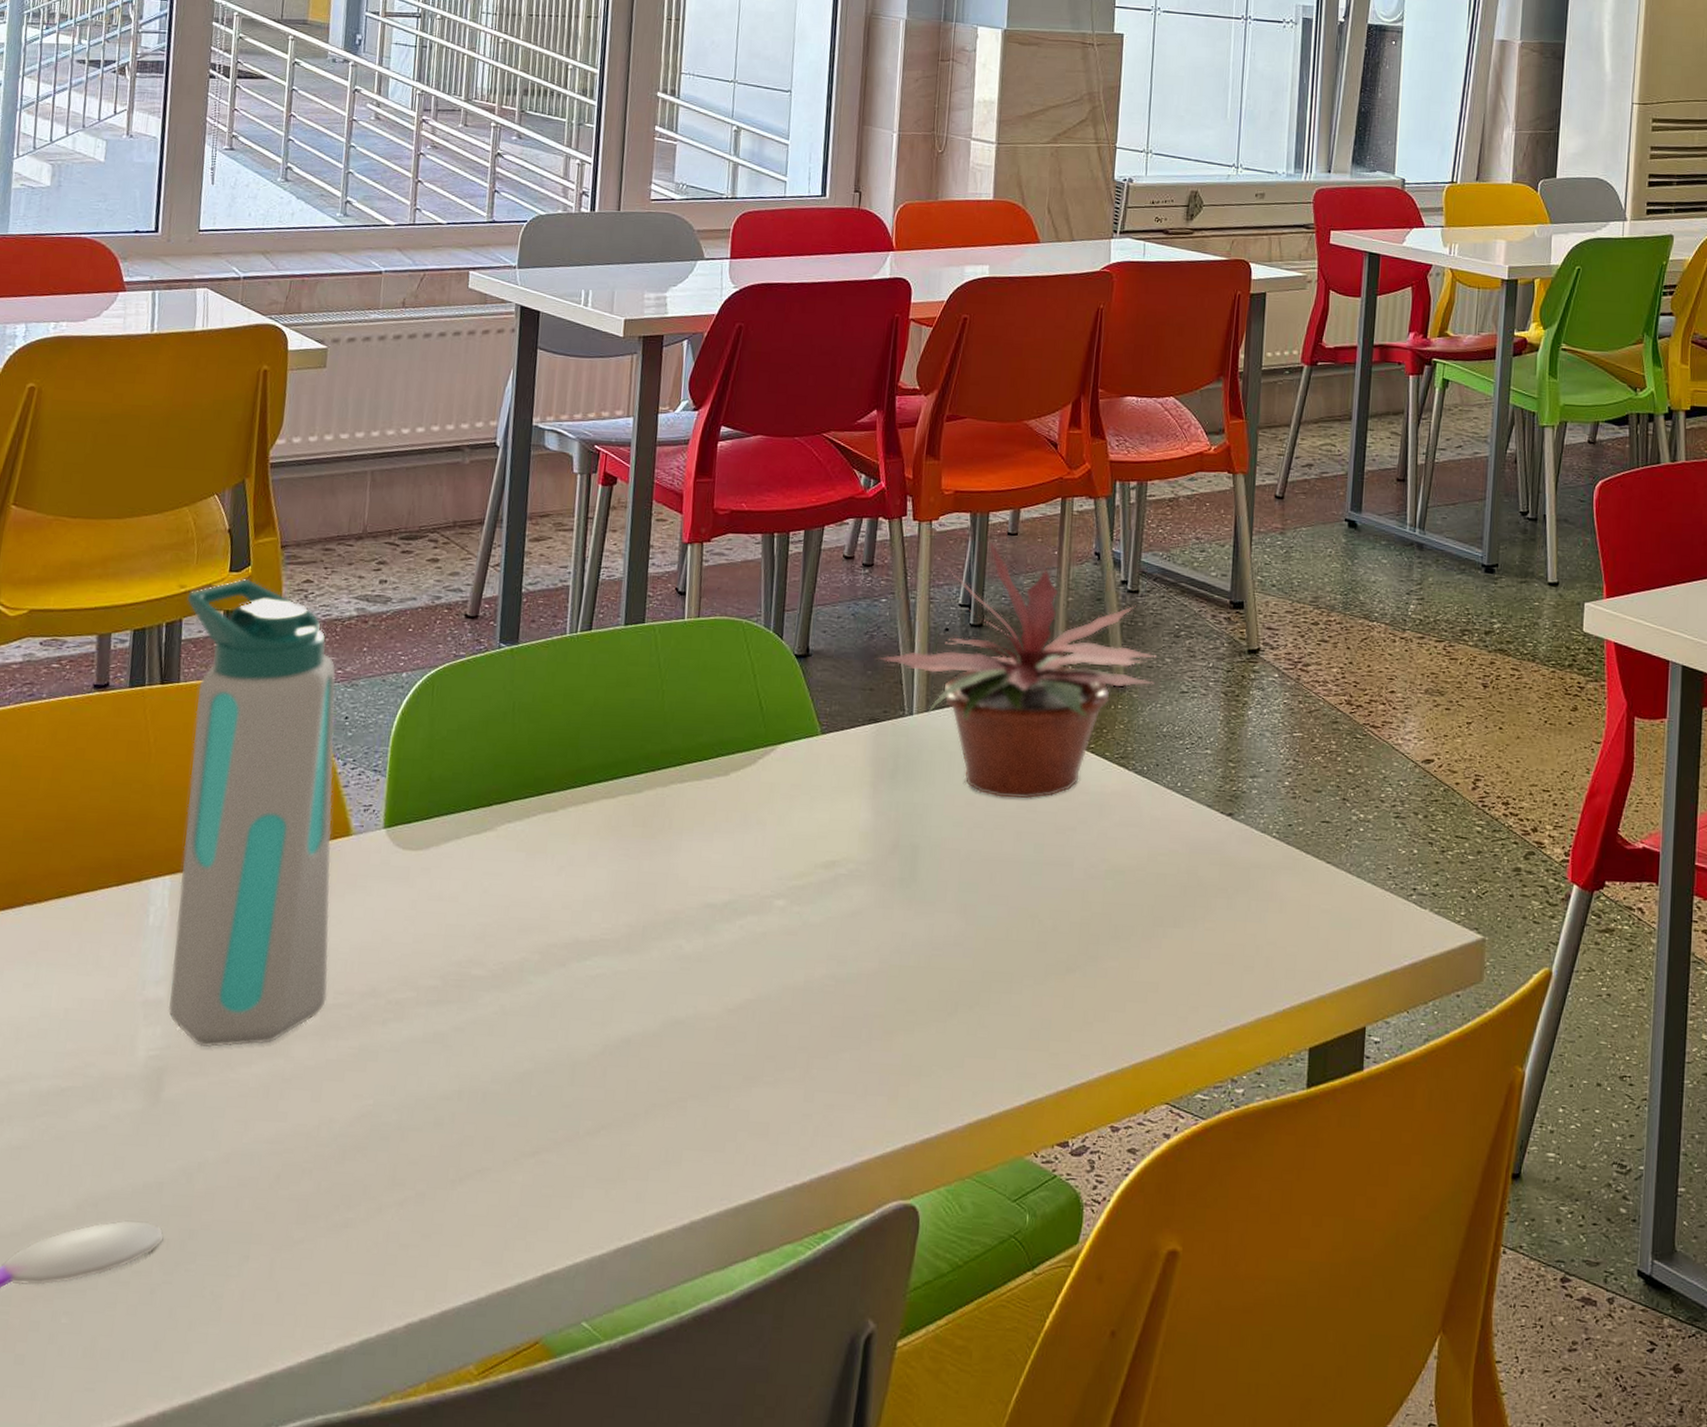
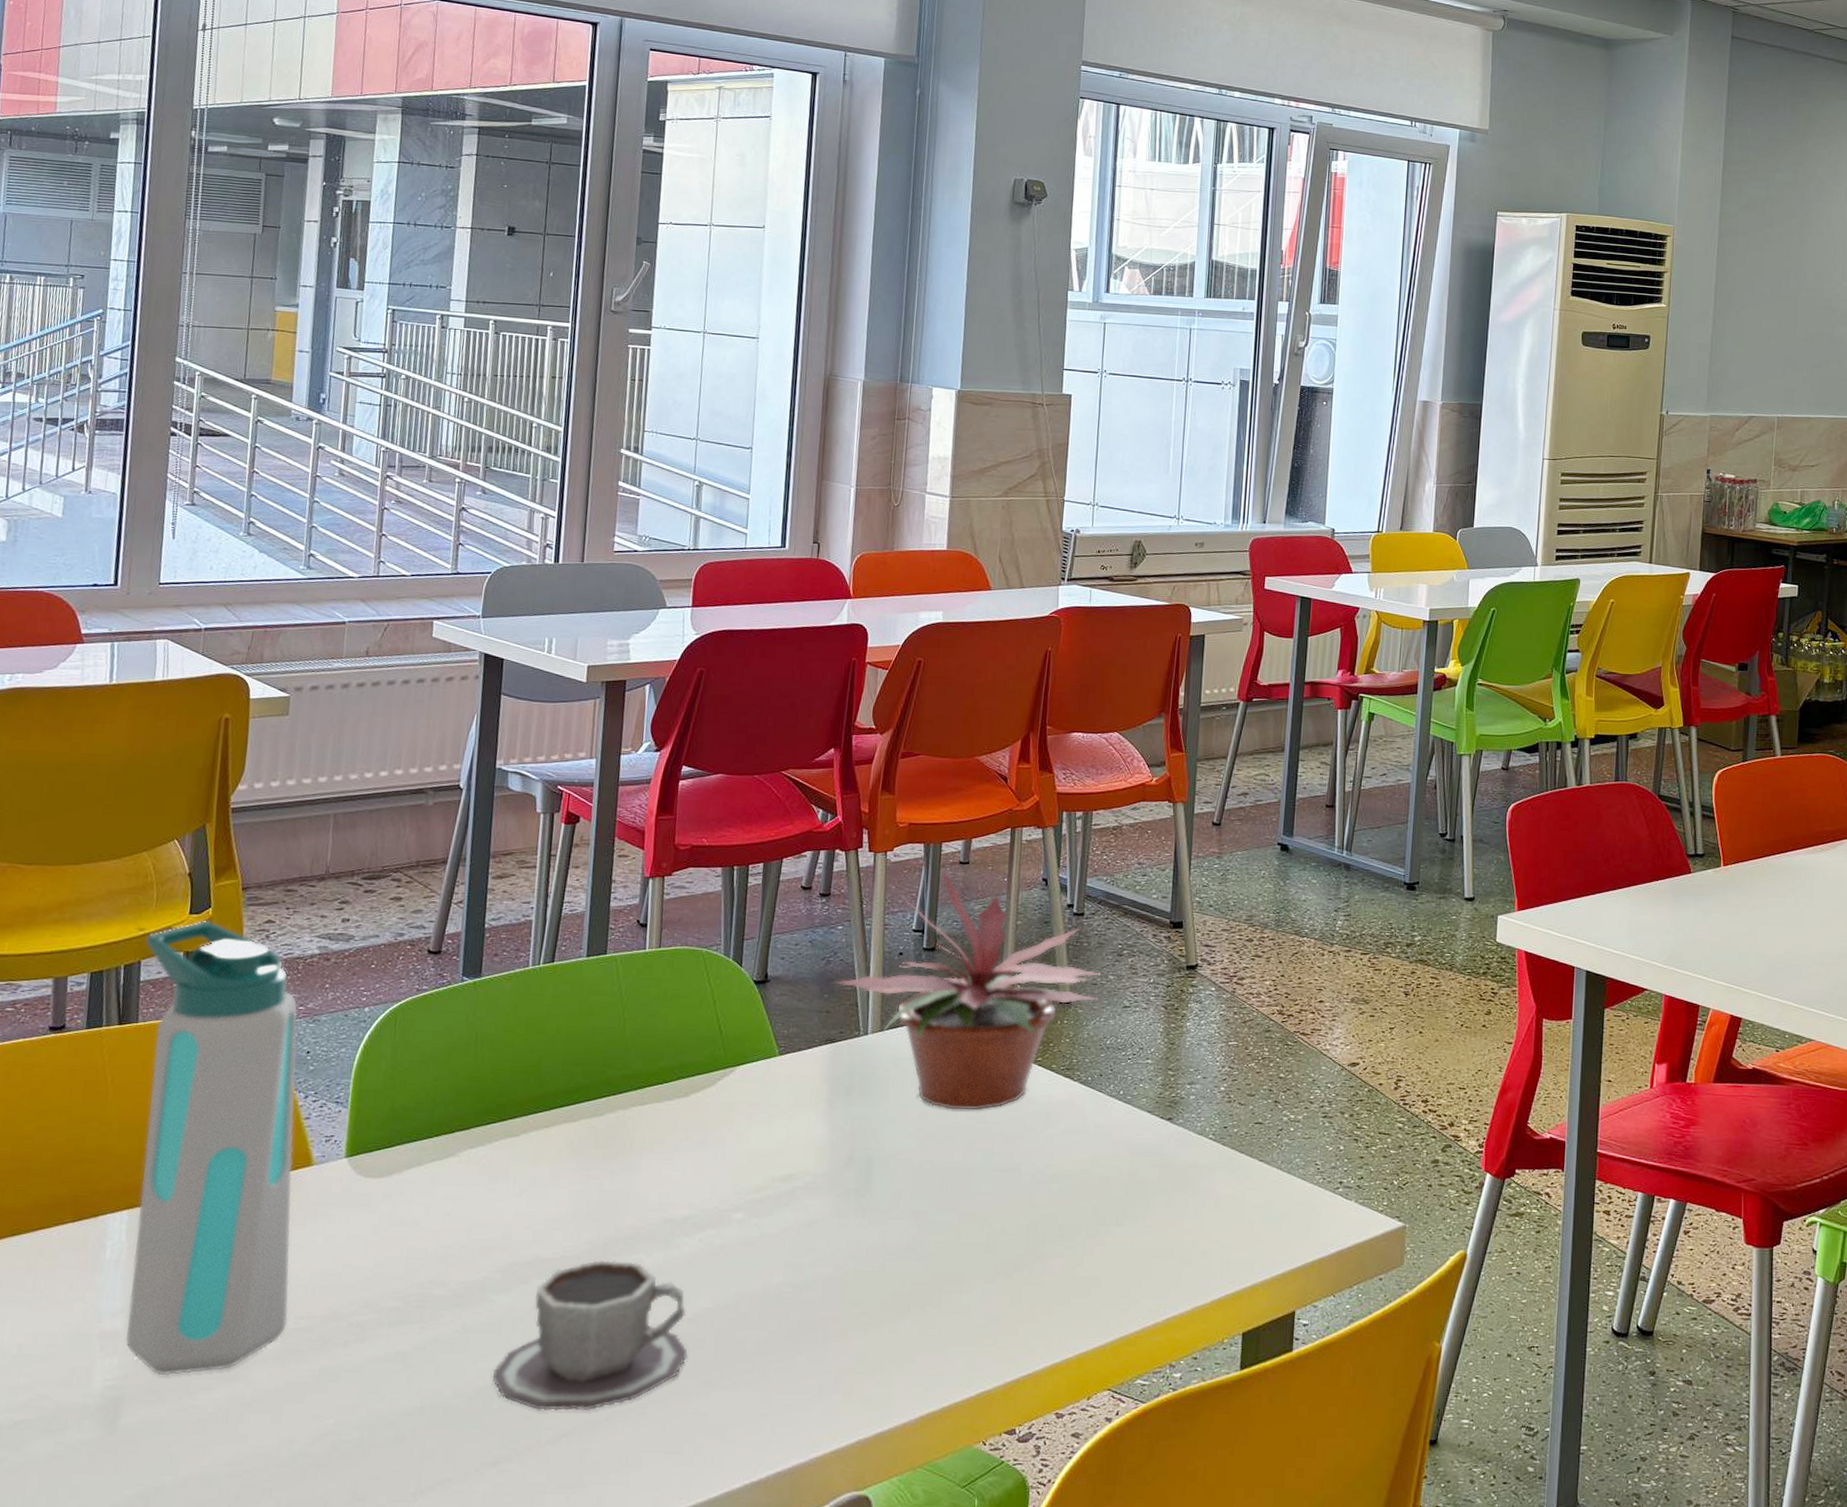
cup: none [531,943,730,1103] -> present [493,1259,689,1412]

